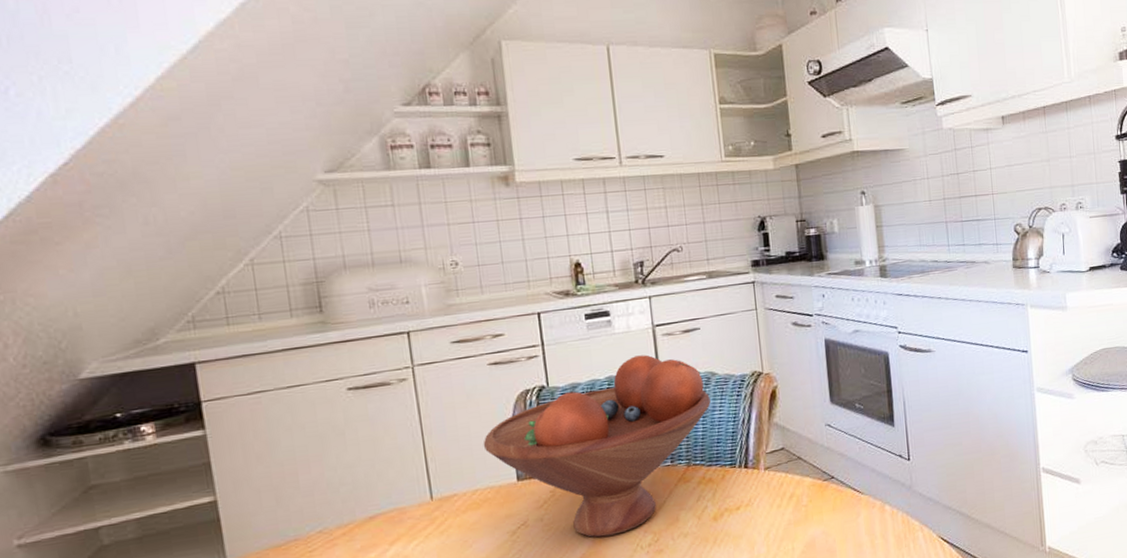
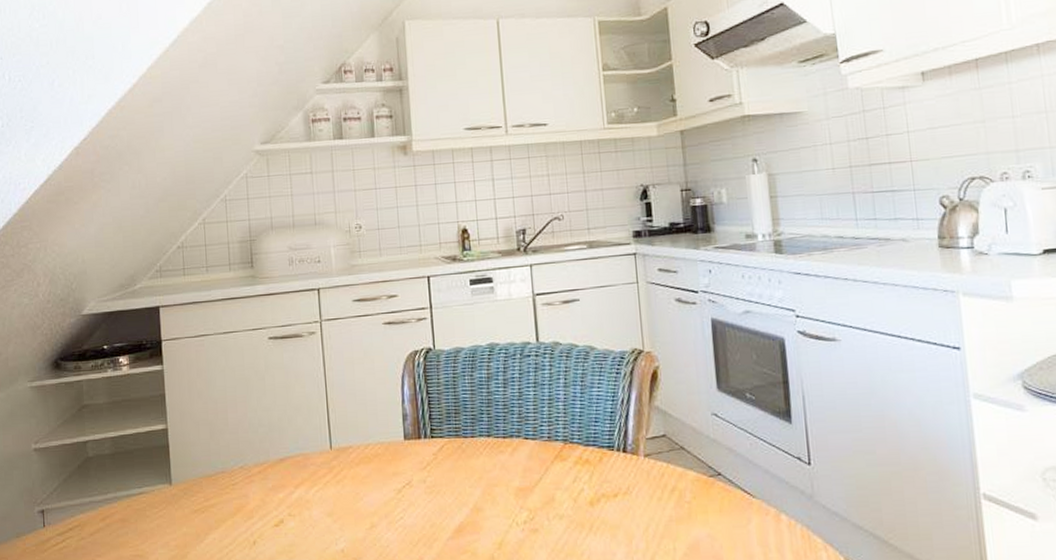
fruit bowl: present [483,355,711,538] -> none [376,324,589,507]

